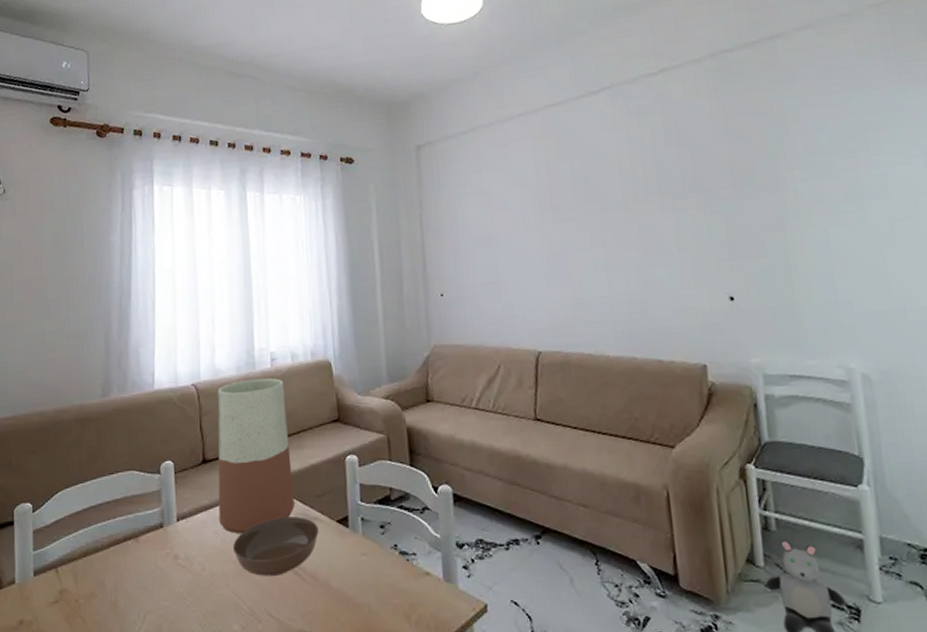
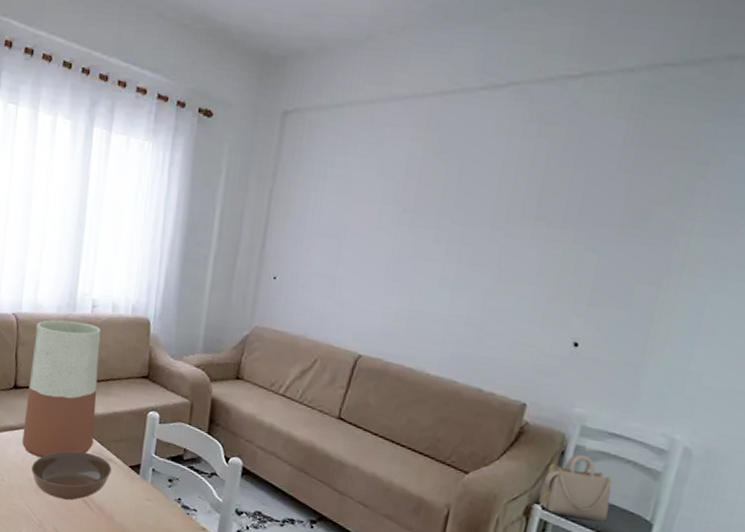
handbag: none [747,402,820,469] -> present [538,454,613,522]

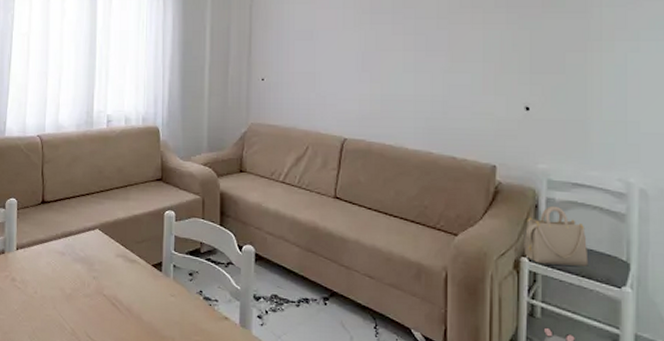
vase: present [22,319,101,458] -> none [52,136,117,267]
bowl: present [31,450,112,501] -> none [62,256,136,305]

